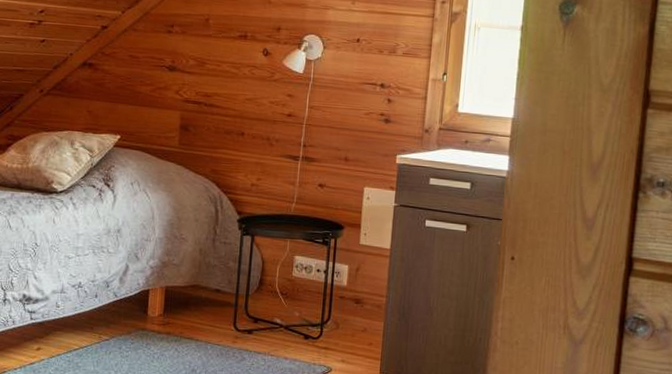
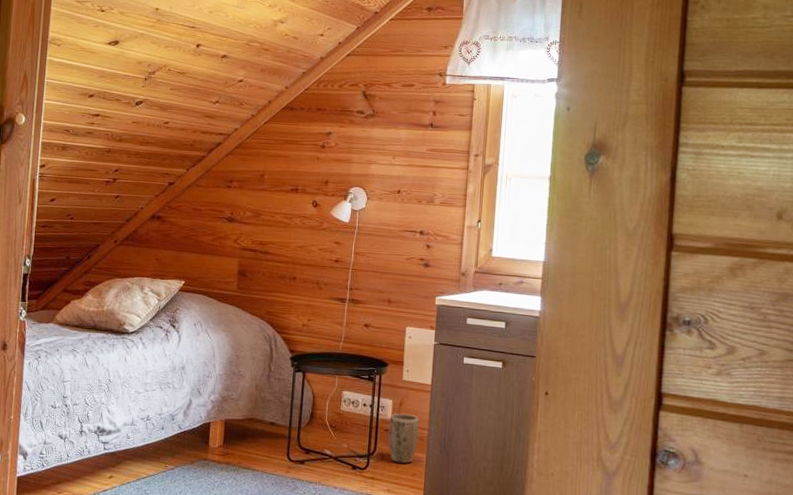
plant pot: none [343,279,377,332] -> present [388,413,419,464]

